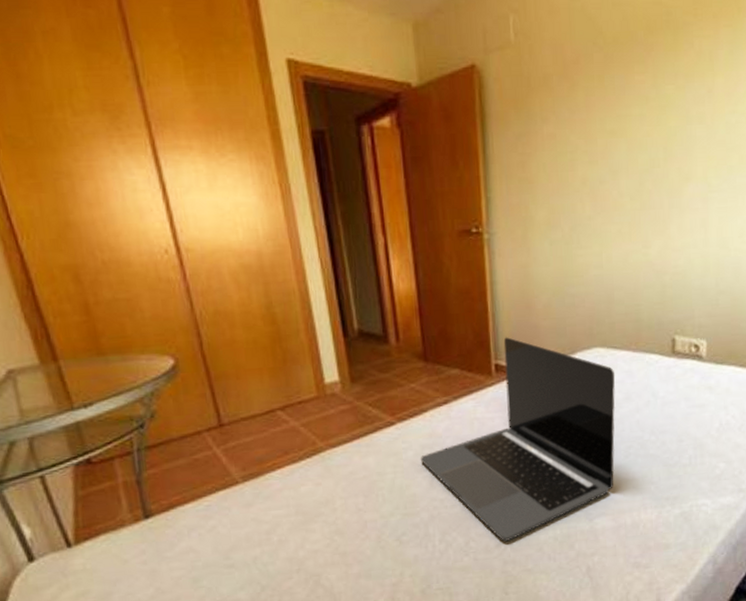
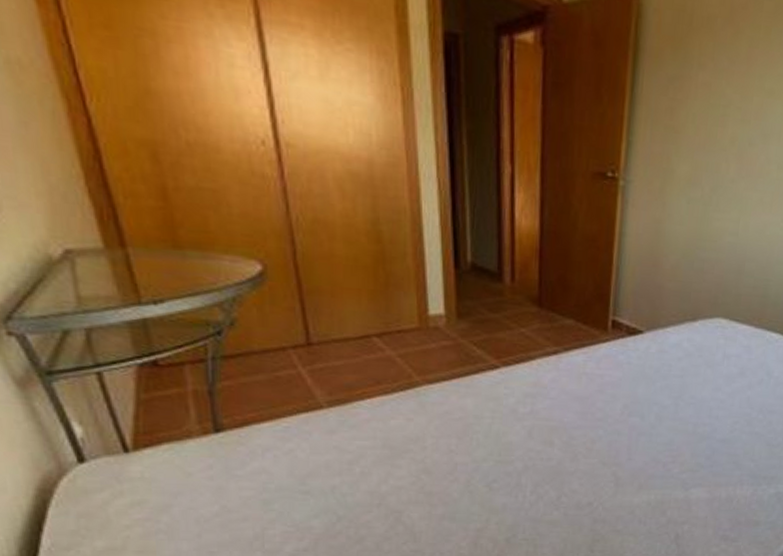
laptop: present [421,337,616,541] -> none [522,293,734,500]

